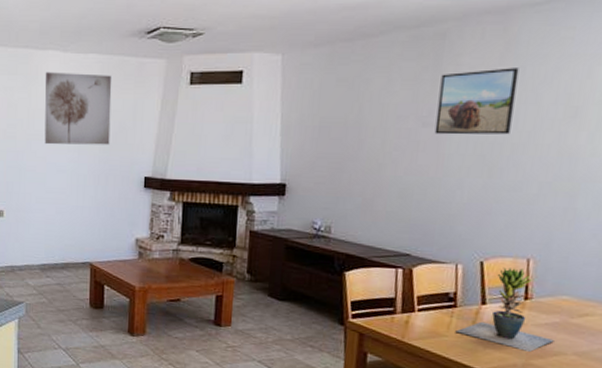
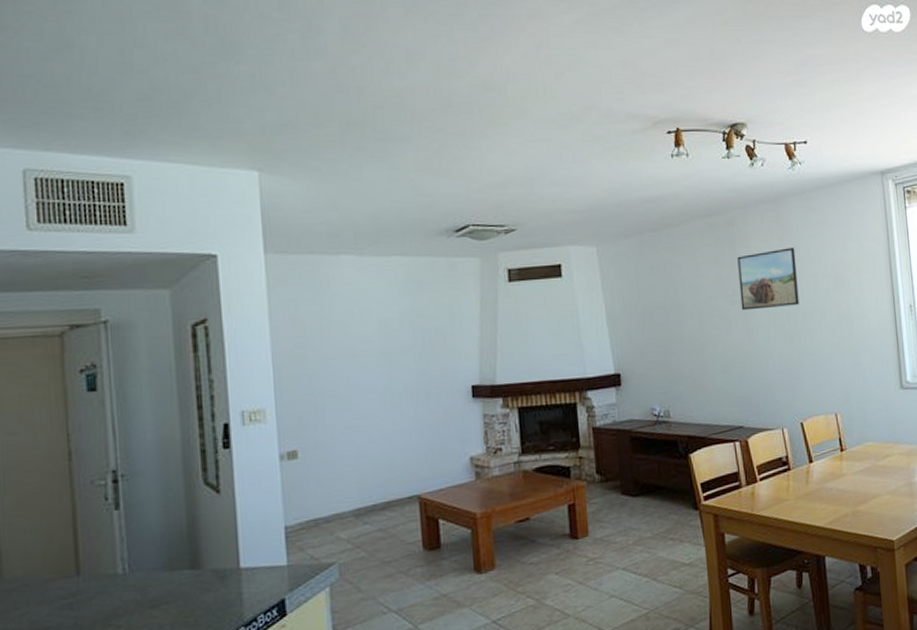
wall art: present [44,72,112,145] -> none [338,277,427,363]
potted plant: present [455,267,554,352] -> none [794,423,870,500]

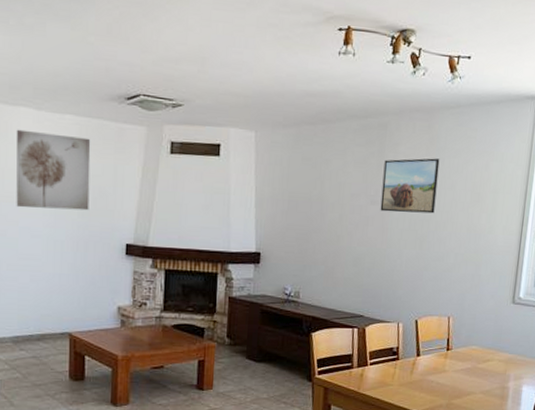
wall art: none [338,277,427,363] -> present [16,129,91,211]

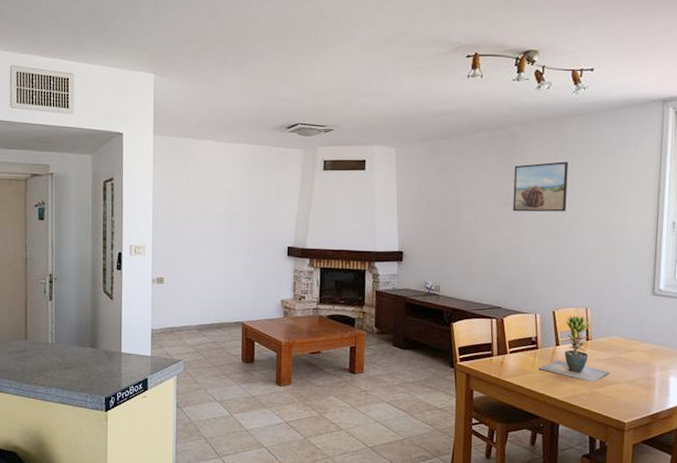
wall art: present [16,129,91,211] -> none [201,157,259,220]
potted plant: none [398,324,468,393] -> present [538,315,610,382]

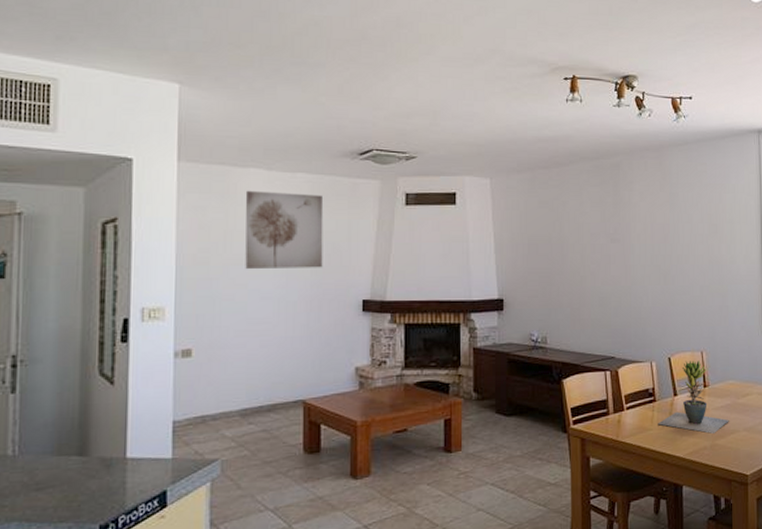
wall art: none [201,157,259,220] -> present [245,190,324,270]
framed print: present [512,161,569,212] -> none [620,193,675,249]

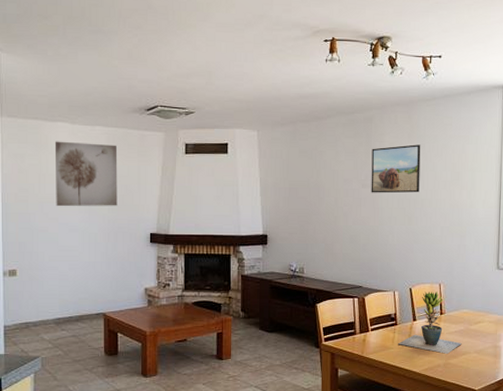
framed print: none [620,193,675,249] -> present [371,144,421,193]

